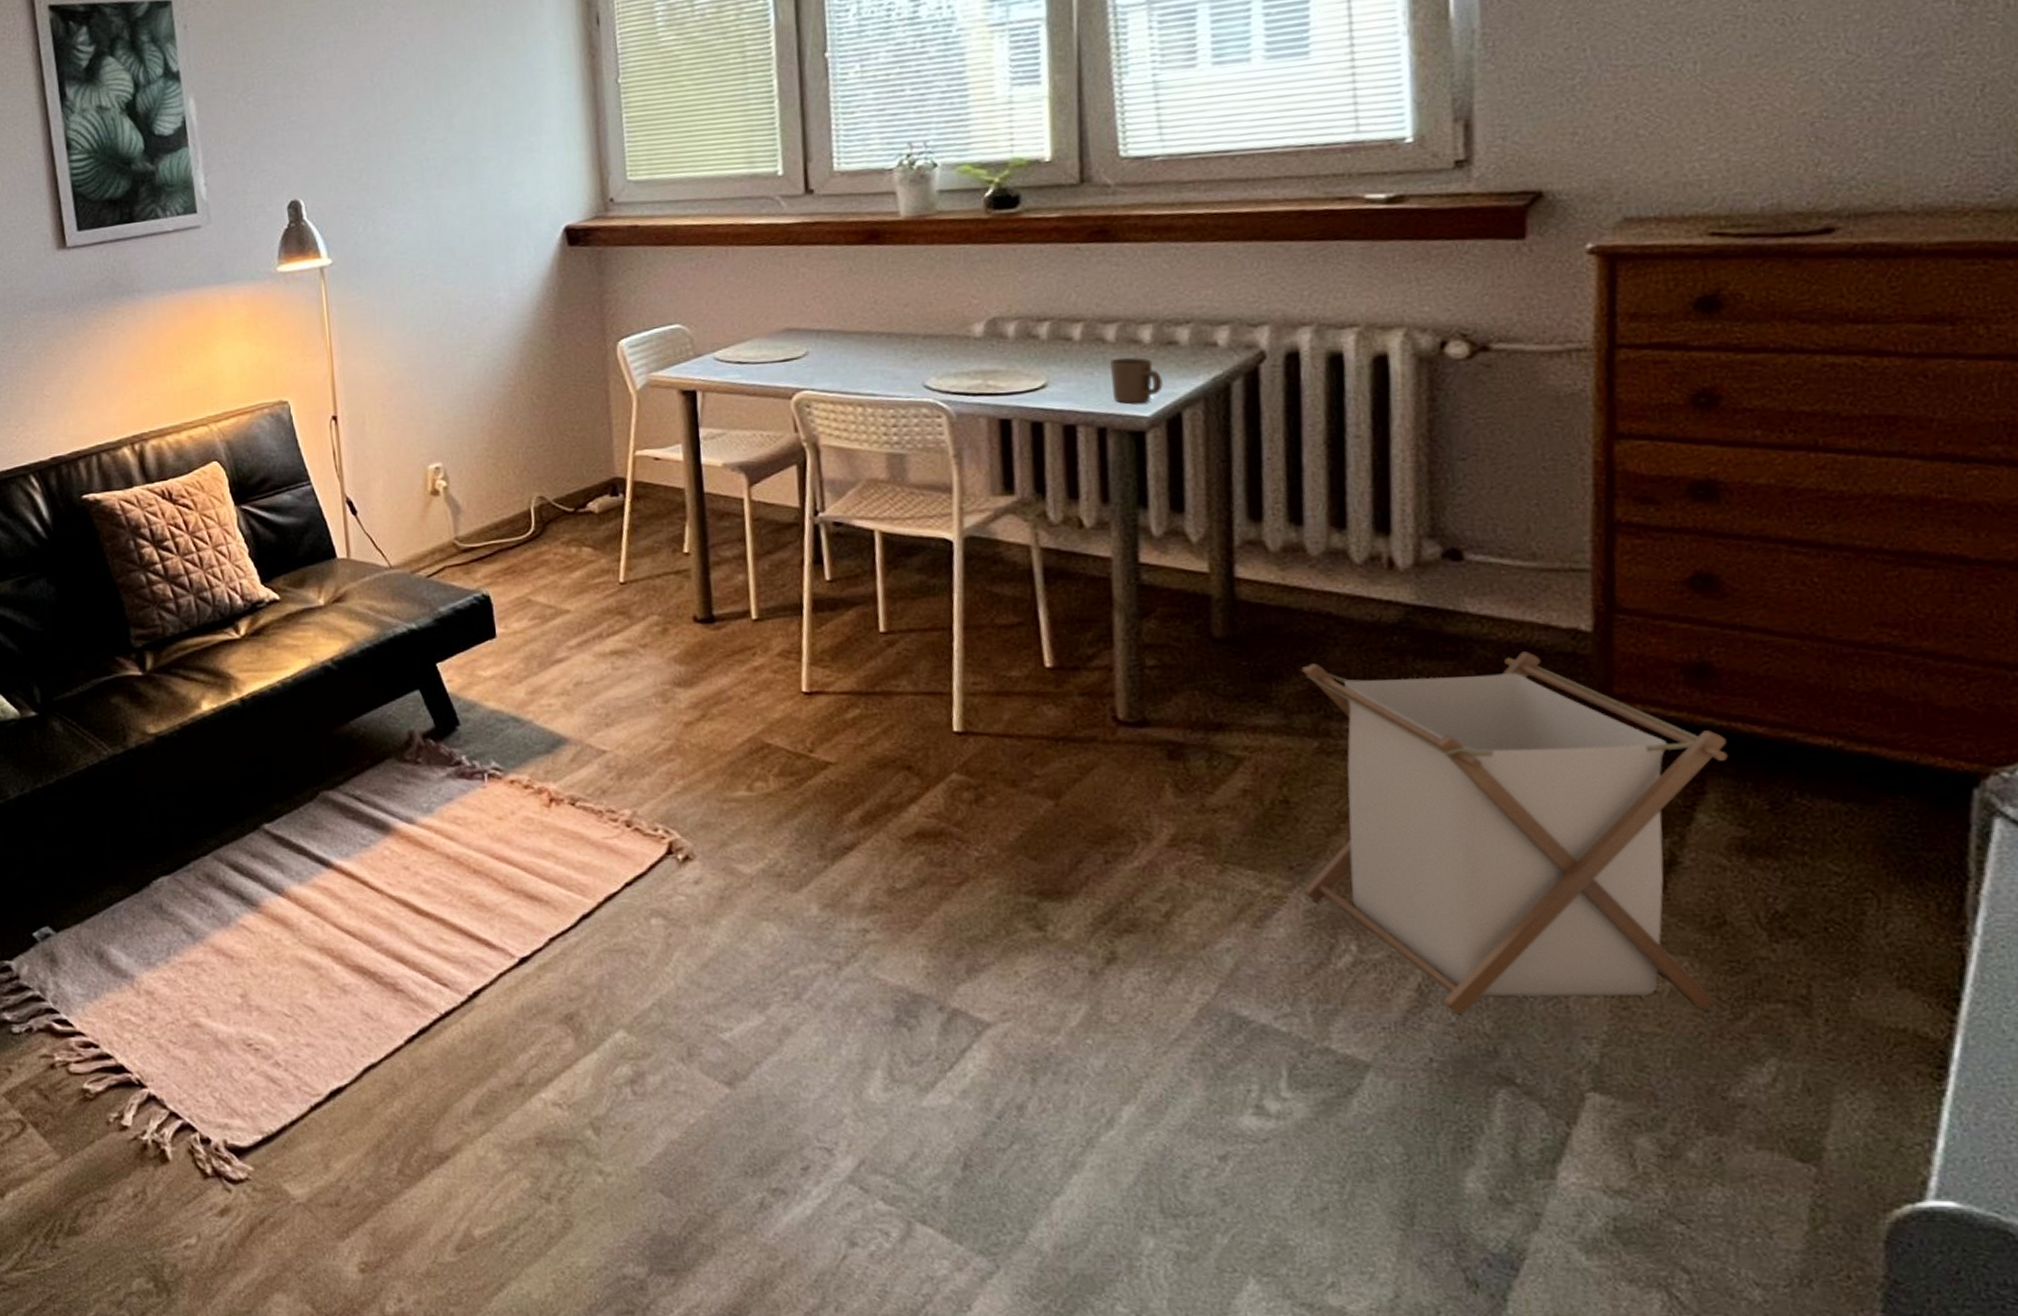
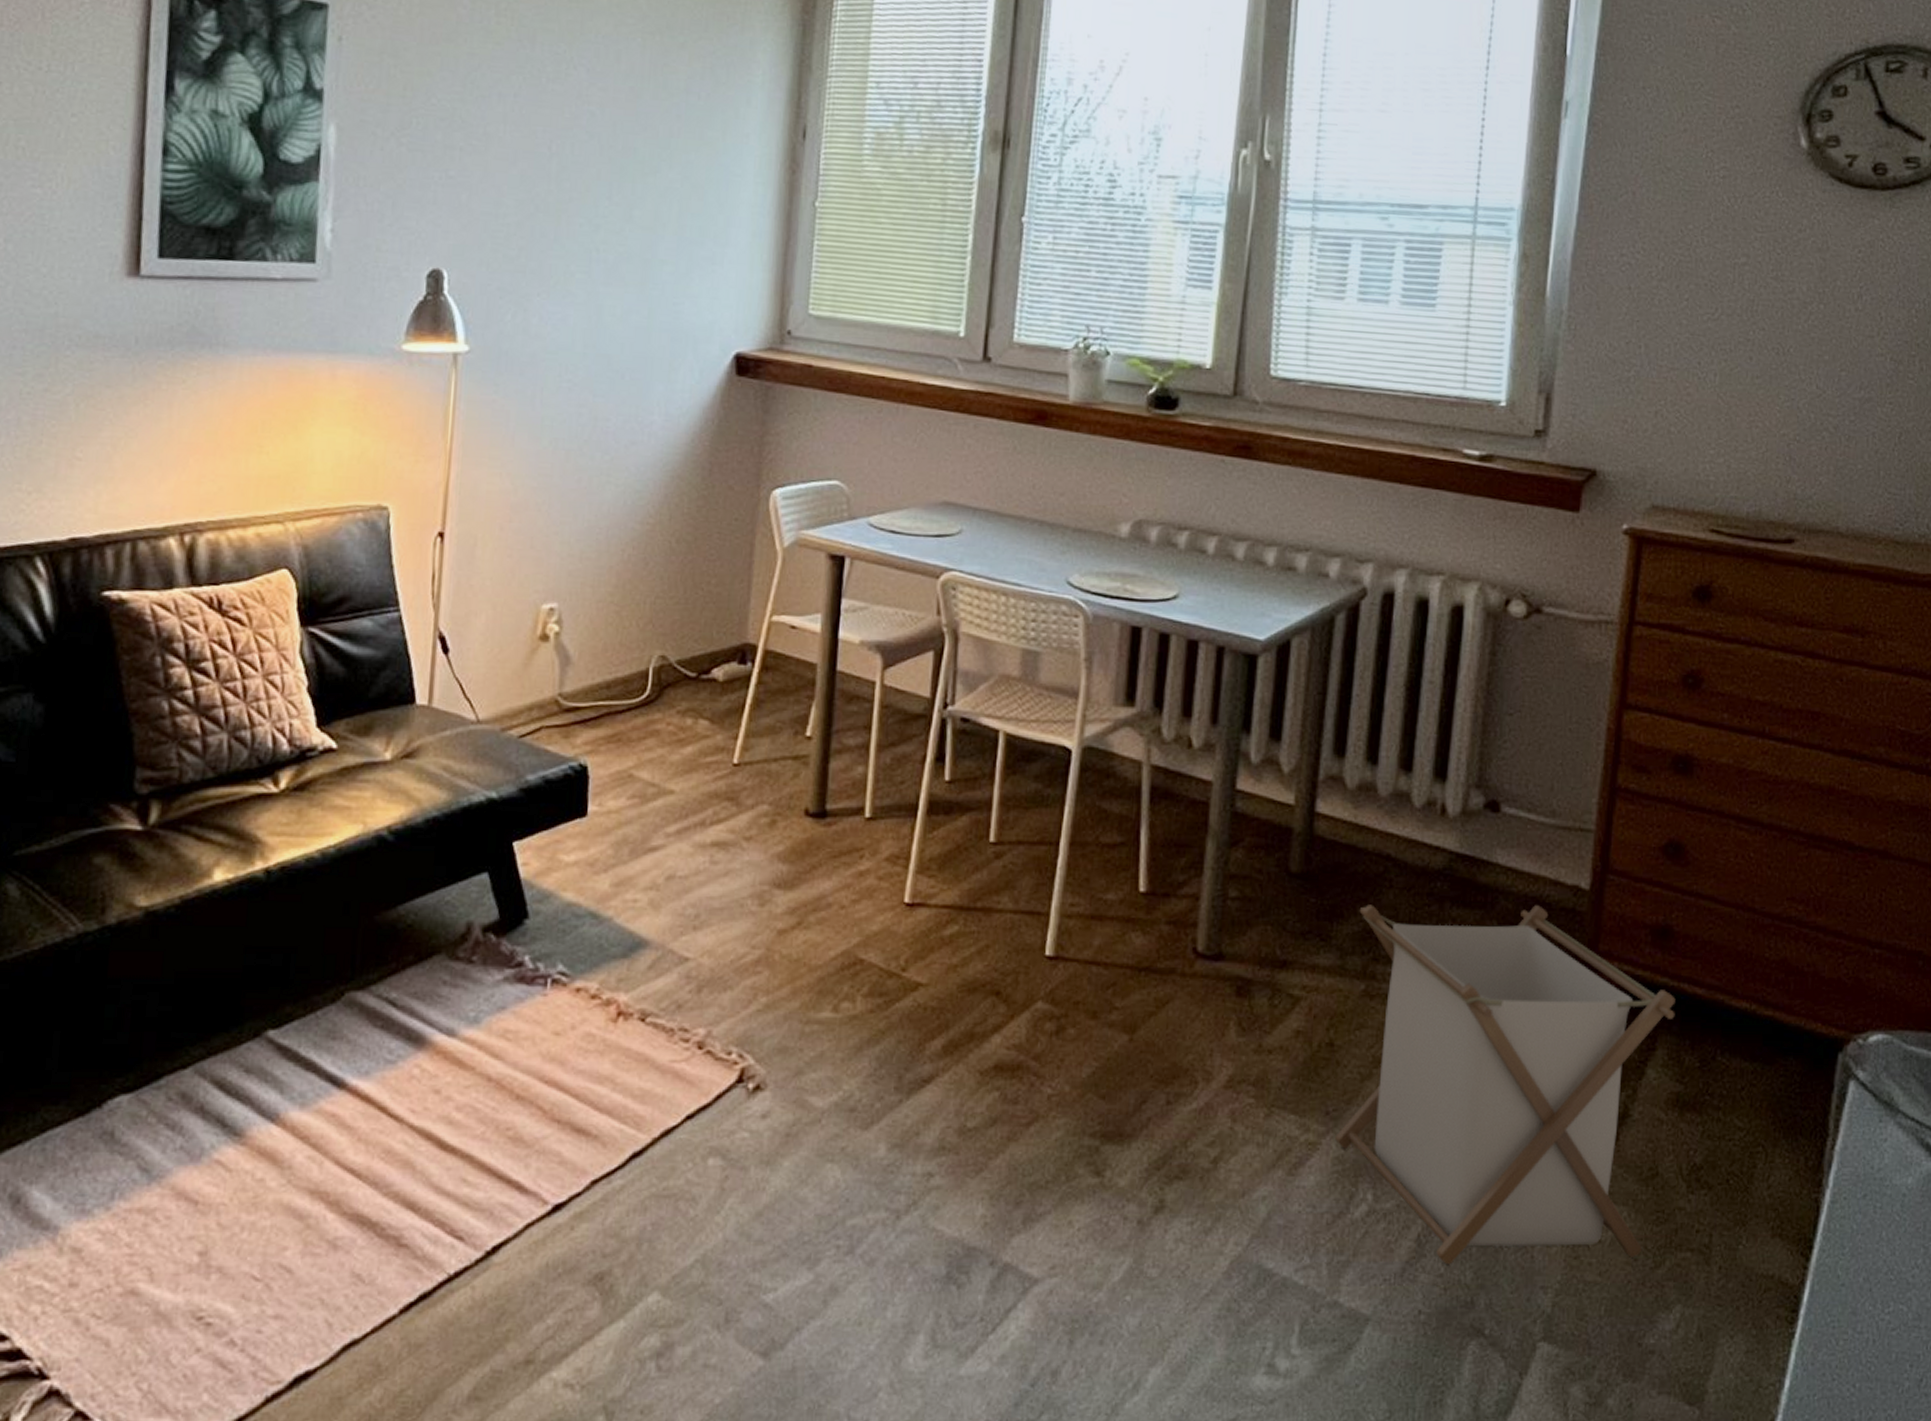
mug: present [1110,357,1163,405] -> none [1235,577,1279,626]

